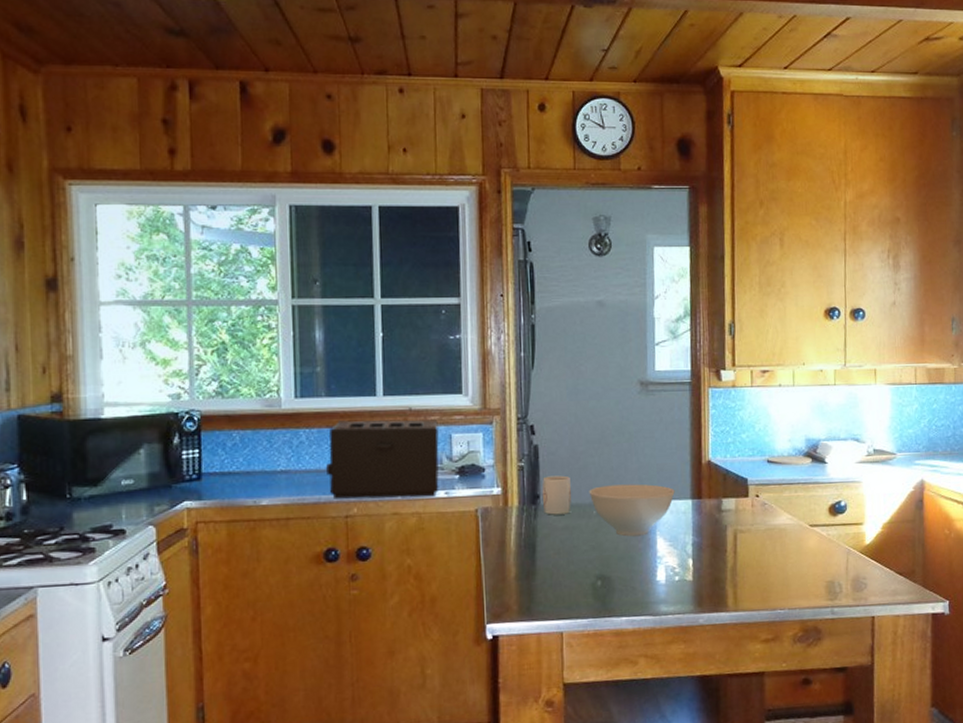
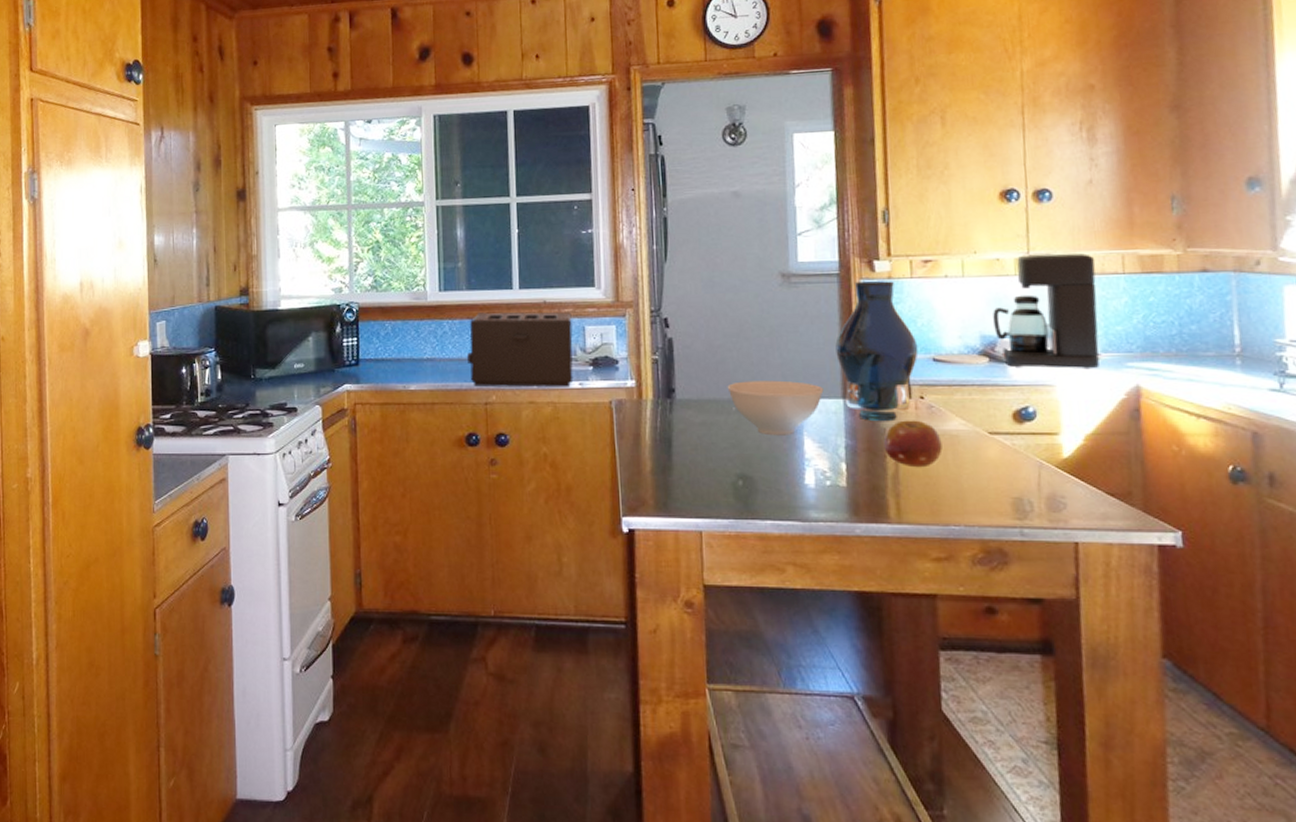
mug: present [542,475,572,515] -> none [677,369,709,410]
vase: none [686,389,756,520] -> present [835,281,919,422]
fruit: none [724,516,773,560] -> present [883,420,943,468]
coffee maker: none [816,366,896,467] -> present [993,253,1100,369]

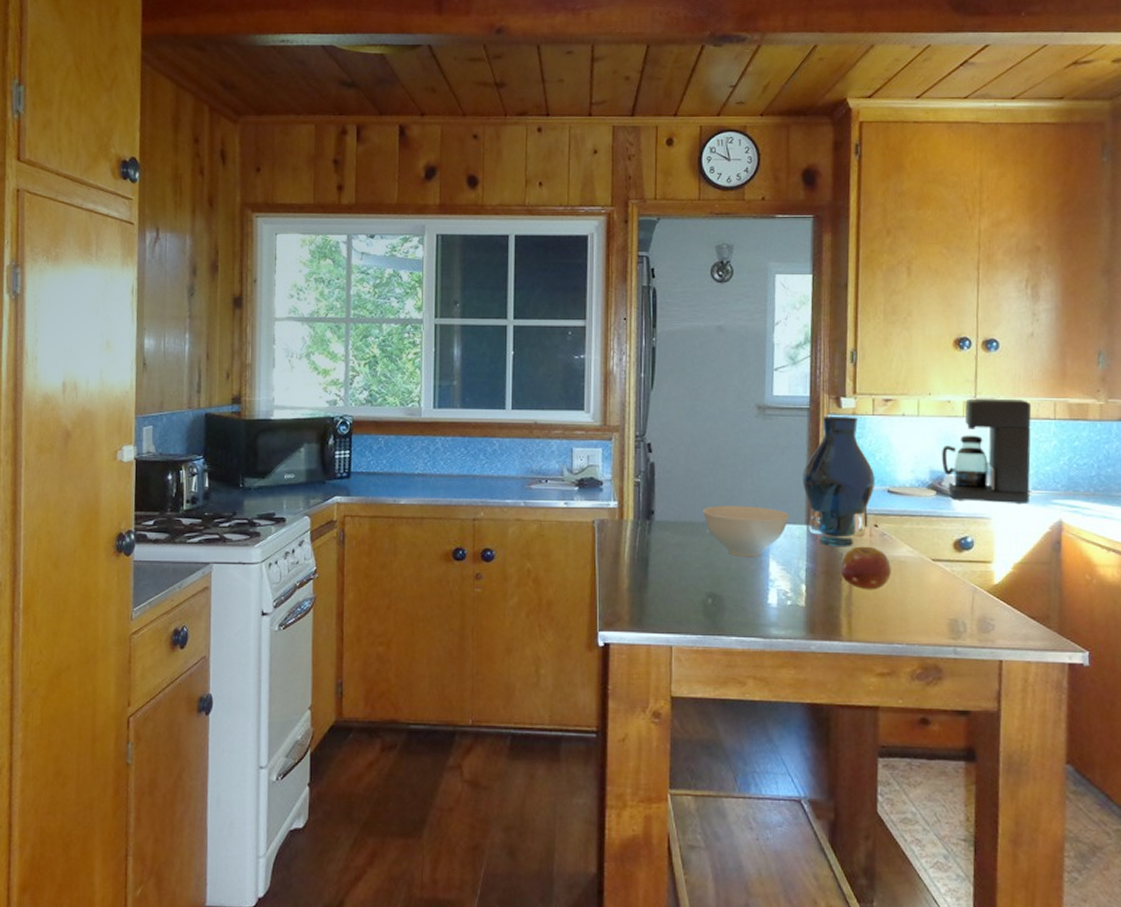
toaster: present [467,311,574,388] -> none [458,431,561,507]

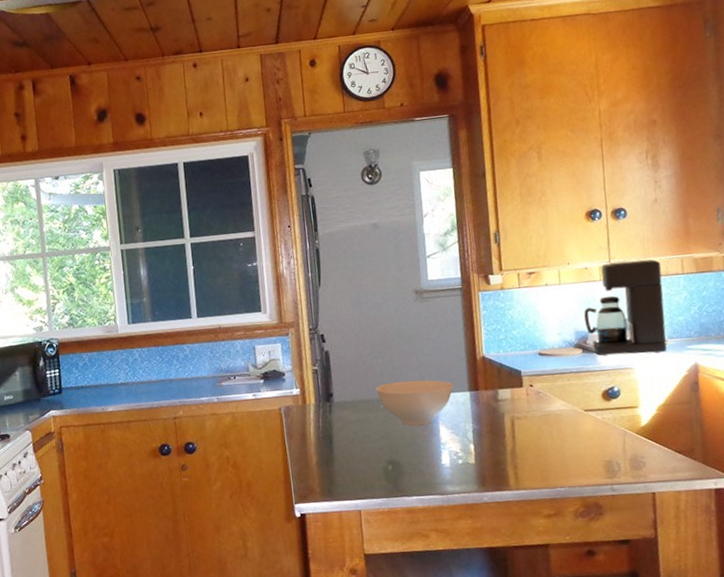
vase: present [802,417,875,547] -> none [461,291,527,409]
fruit: present [840,546,891,590] -> none [502,404,549,444]

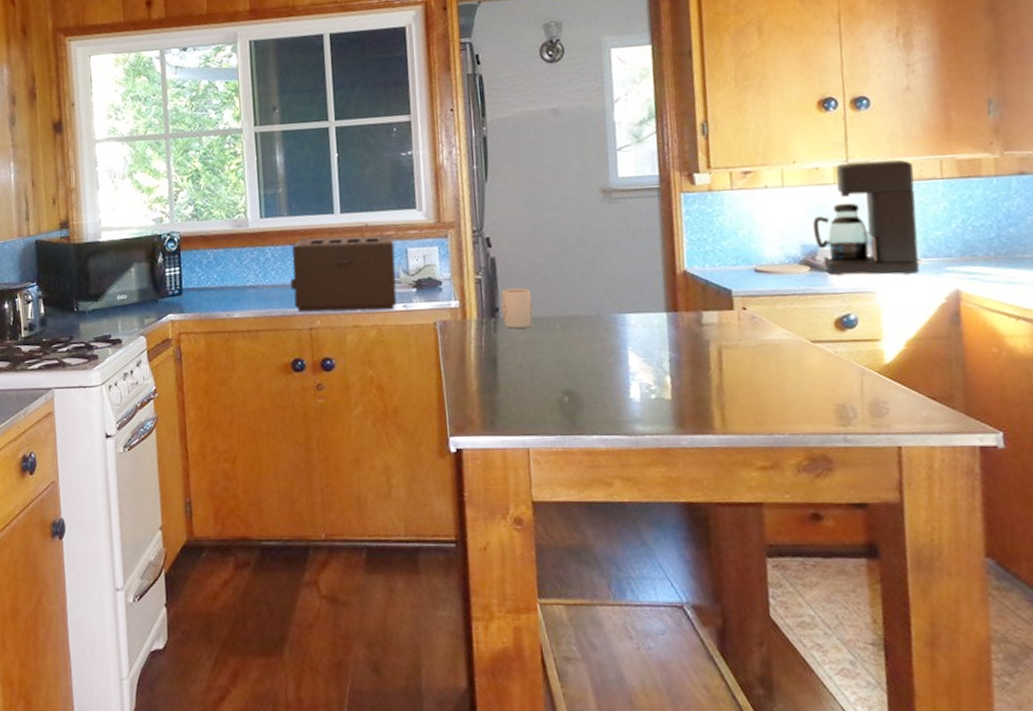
toaster: none [156,334,248,404] -> present [290,234,397,313]
mug: none [334,376,361,410] -> present [501,288,533,329]
bowl: present [375,380,454,427] -> none [550,296,647,352]

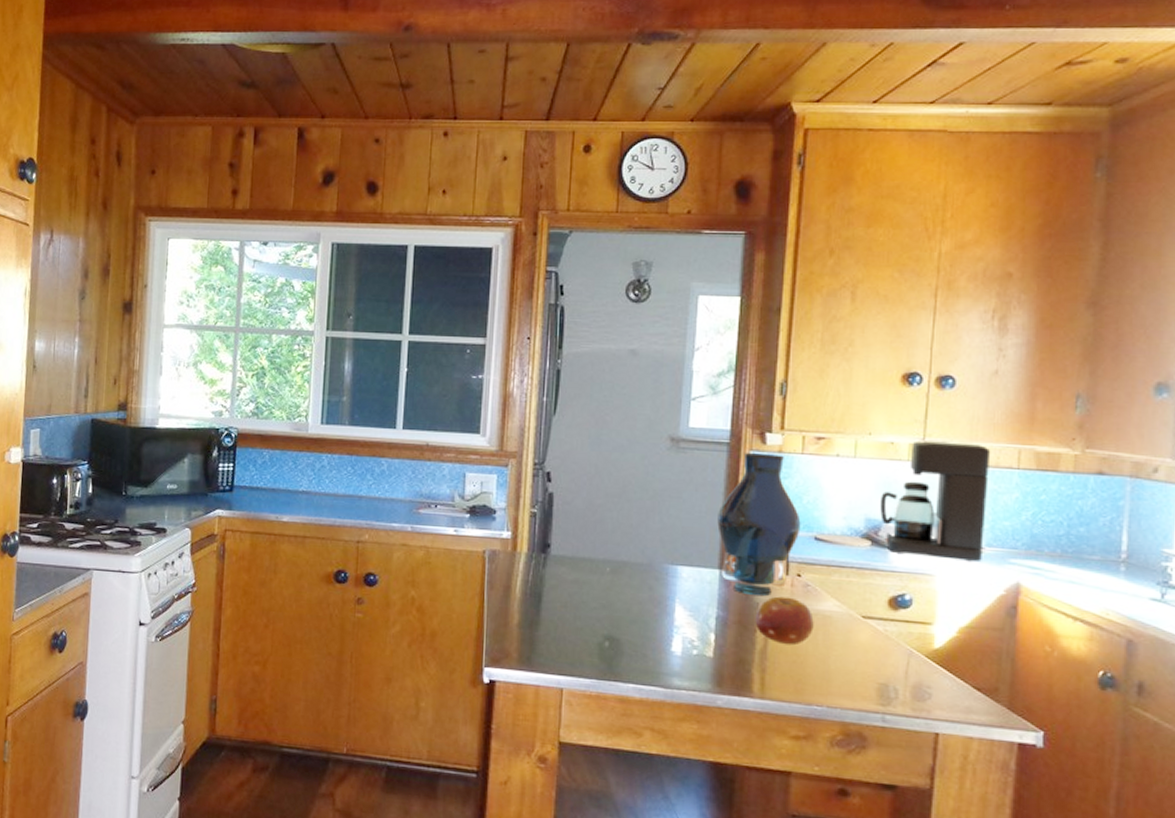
toaster: present [290,234,397,313] -> none [343,449,453,534]
mug: present [501,288,533,329] -> none [552,526,586,568]
vase: none [657,193,740,335] -> present [717,453,801,597]
fruit: none [707,331,766,379] -> present [755,596,814,646]

